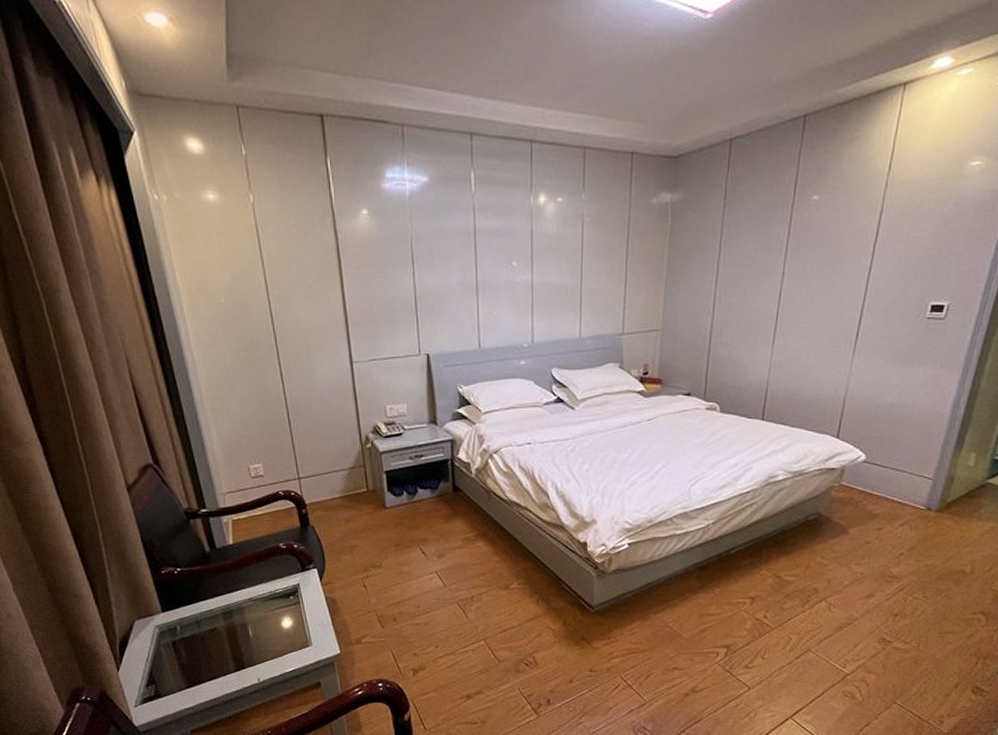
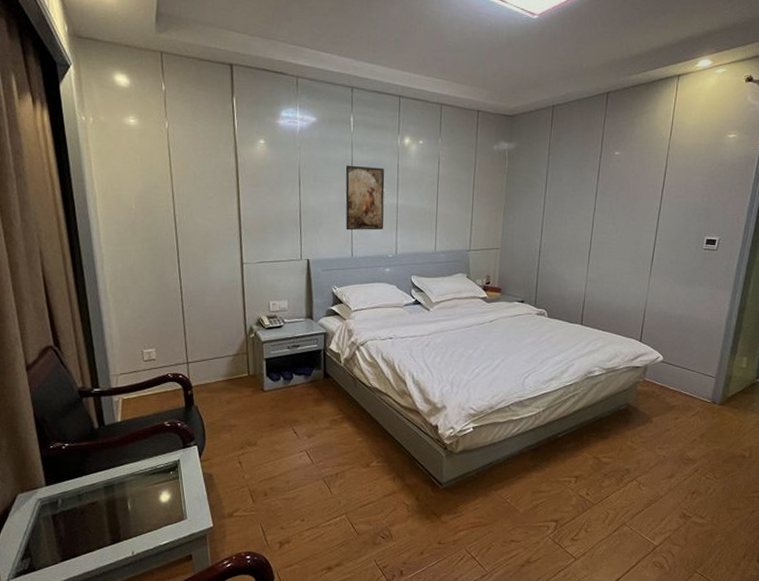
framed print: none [467,234,517,317] -> present [345,165,385,231]

